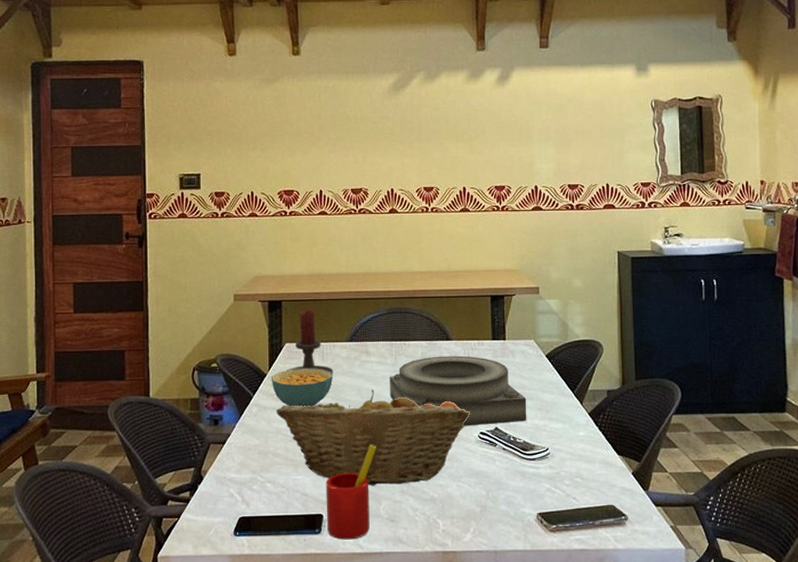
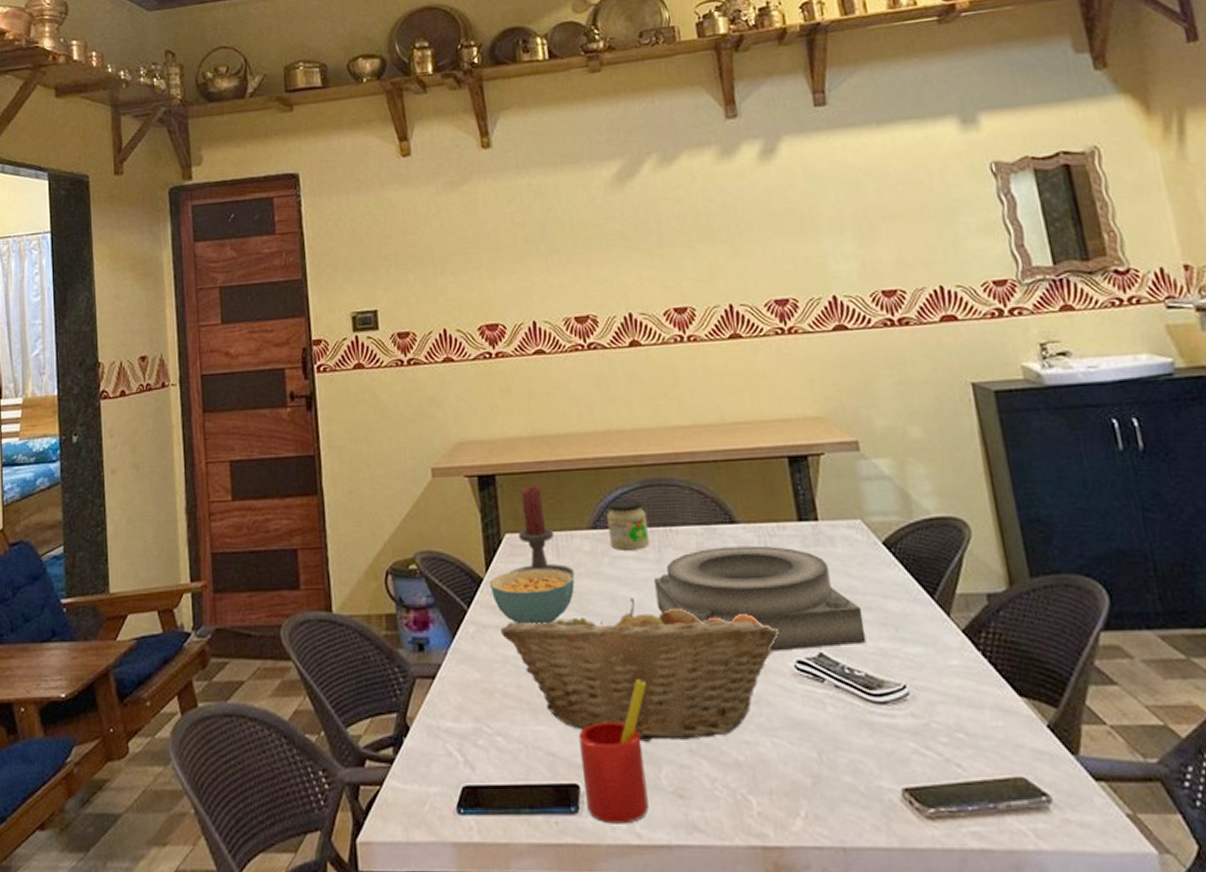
jar: none [361,321,389,357] -> present [607,499,650,550]

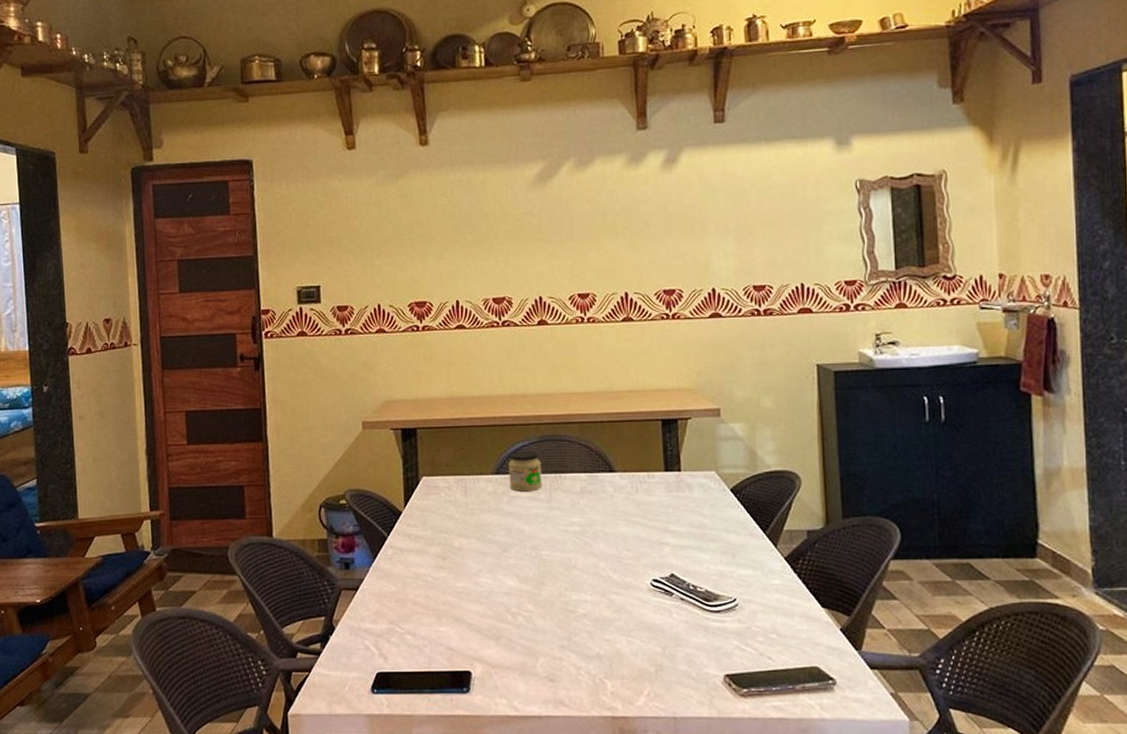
cereal bowl: present [489,568,575,625] -> none [407,505,478,549]
fruit basket: present [500,598,779,742] -> none [414,530,640,640]
candle holder: present [510,485,575,579] -> none [425,438,479,513]
straw: present [578,680,649,824] -> none [473,593,531,701]
decorative bowl: present [654,545,867,652] -> none [544,490,709,572]

